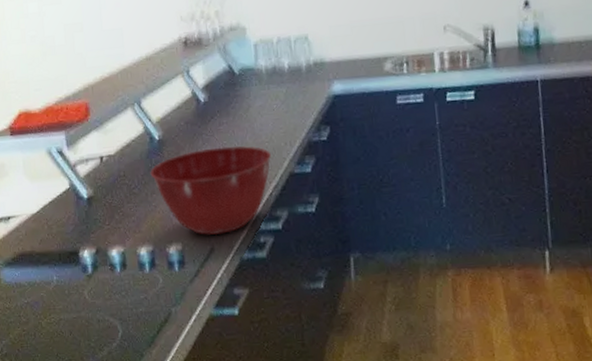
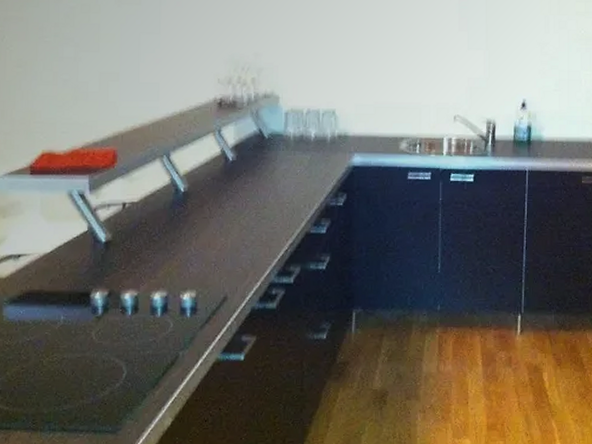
mixing bowl: present [150,146,271,236] -> none [172,204,290,286]

